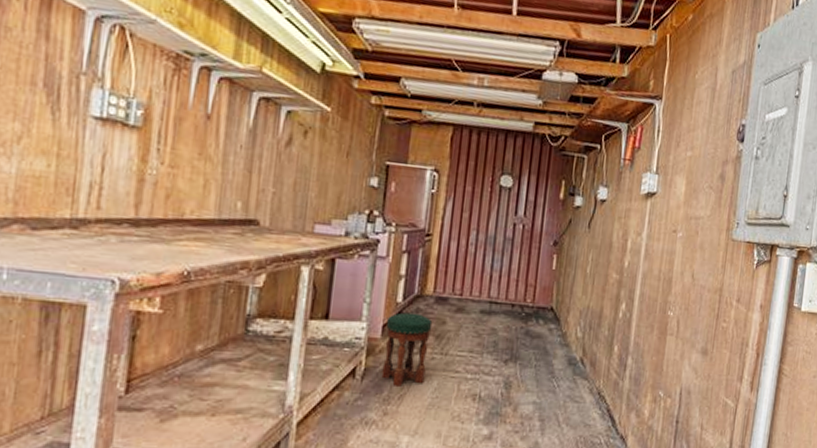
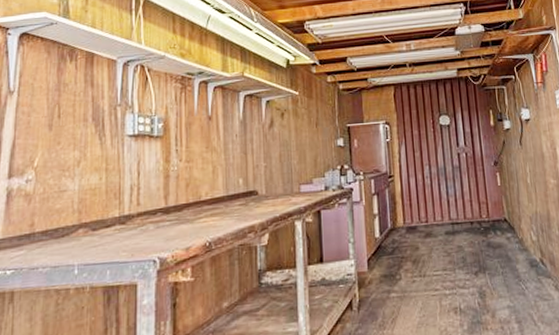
stool: present [381,312,433,388] -> none [370,244,411,313]

